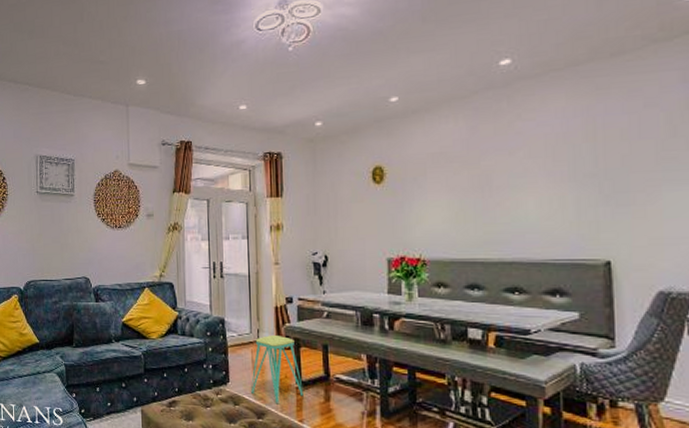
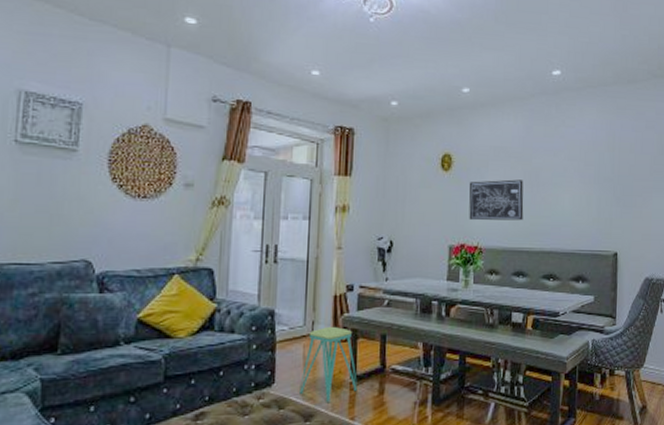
wall art: none [405,185,474,232] -> present [469,179,524,221]

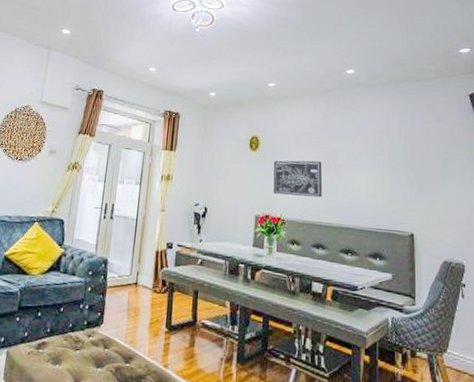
stool: present [300,326,357,403] -> none [123,277,172,349]

